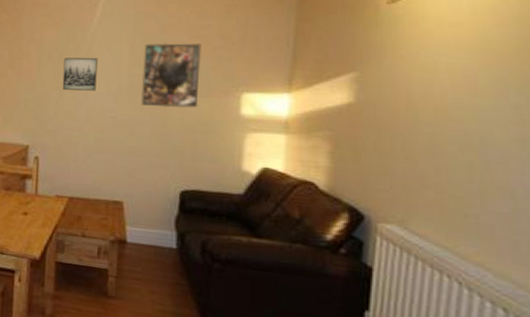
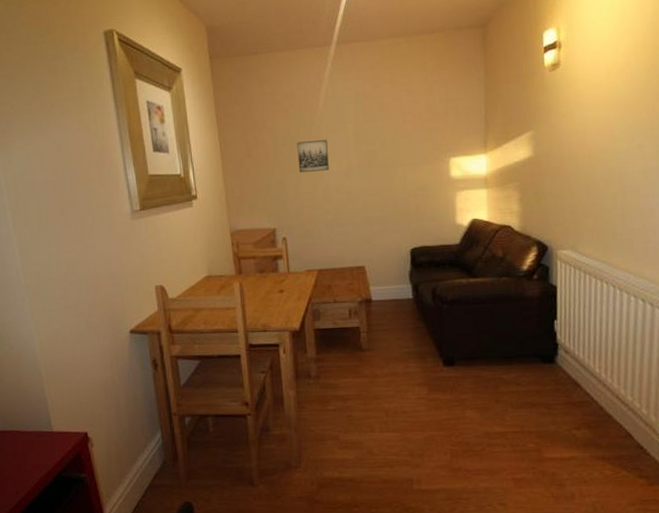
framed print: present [141,43,201,108] -> none [366,118,417,178]

